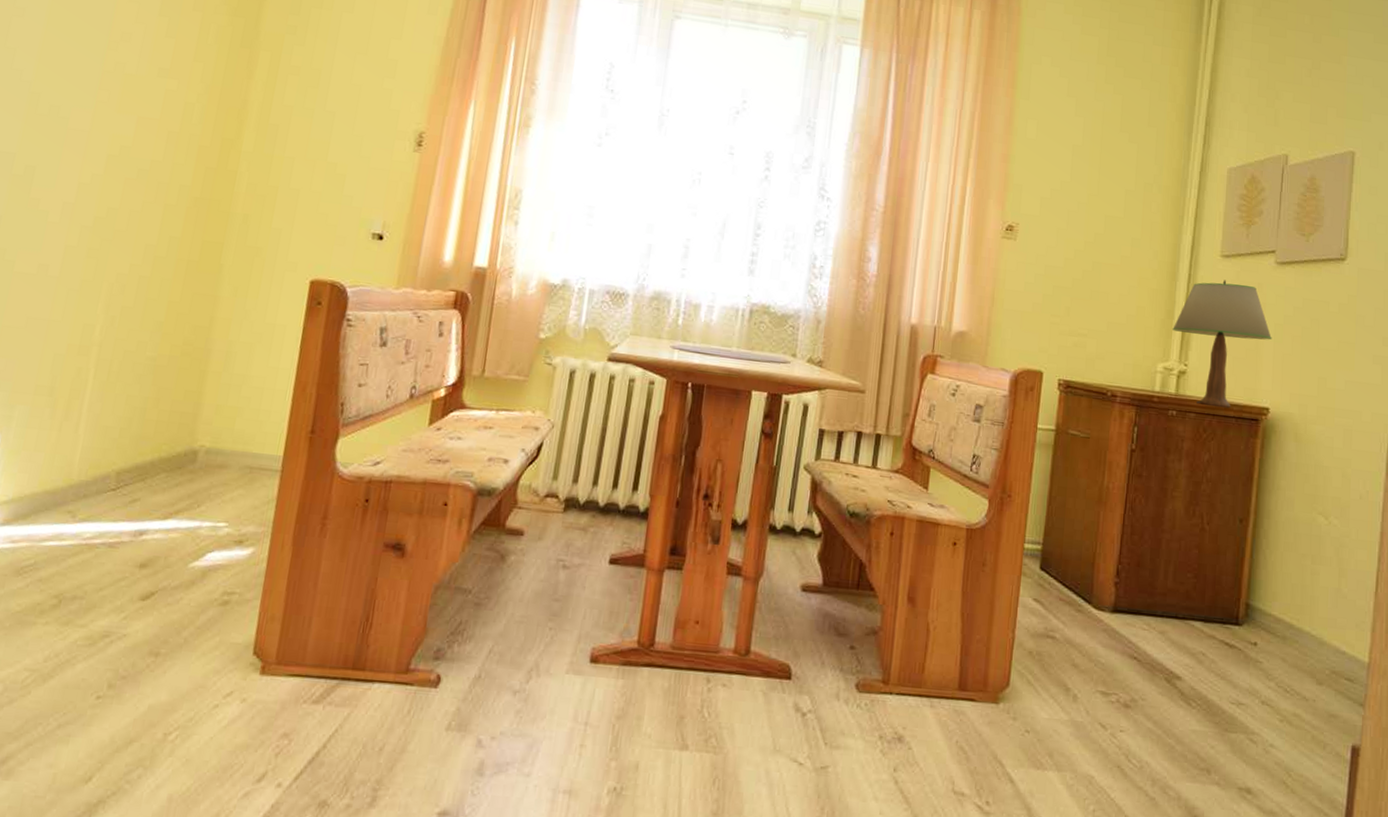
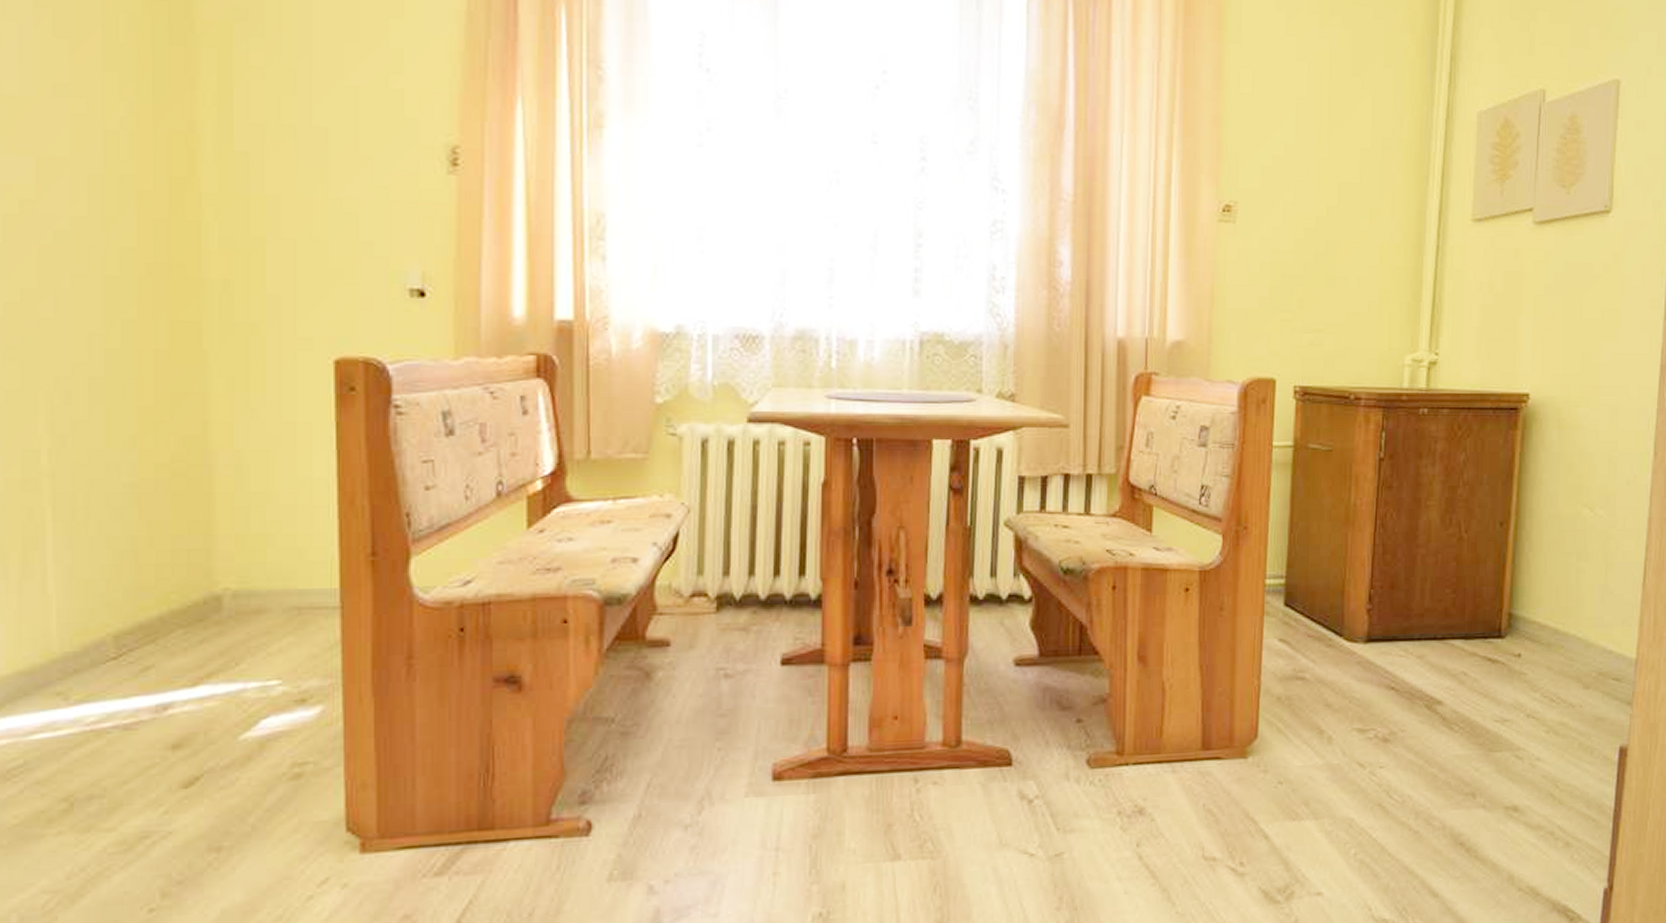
table lamp: present [1172,279,1273,409] -> none [1420,248,1532,399]

